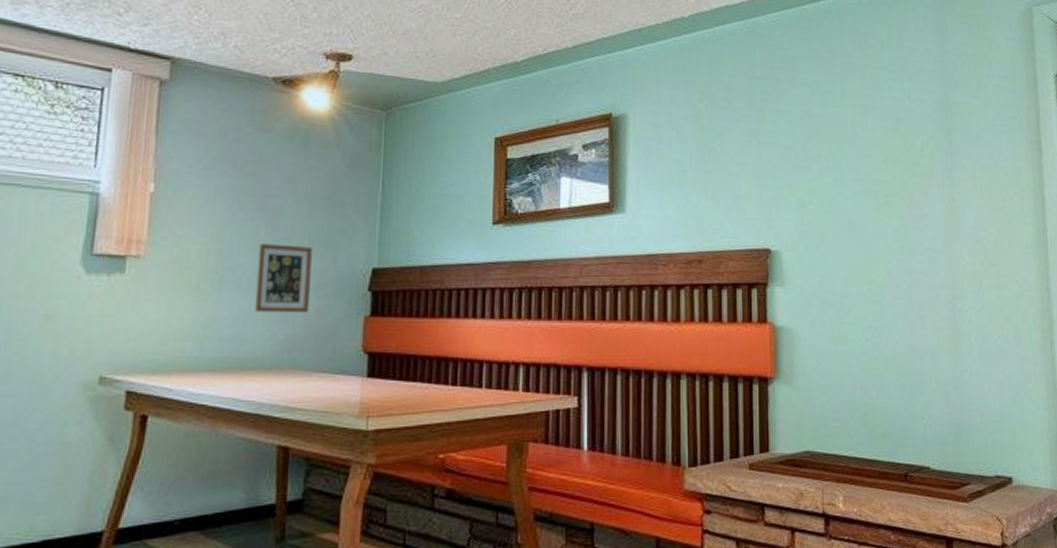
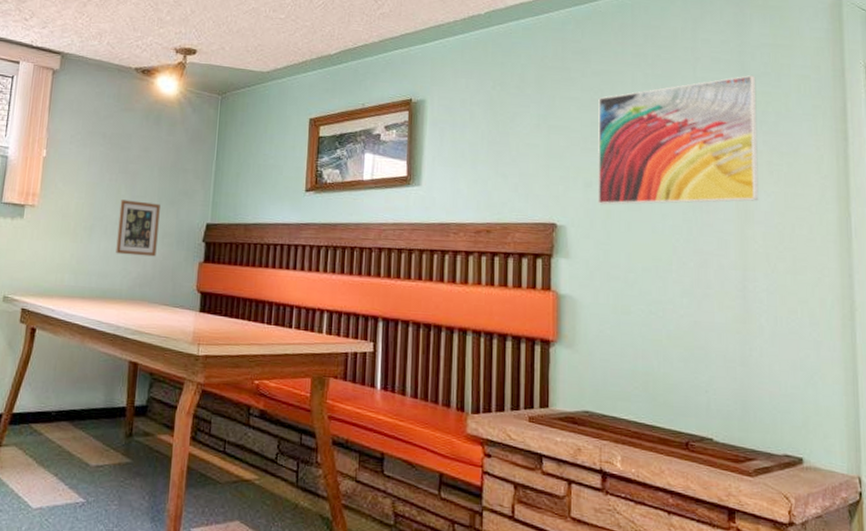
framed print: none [809,86,965,227] -> present [598,75,759,205]

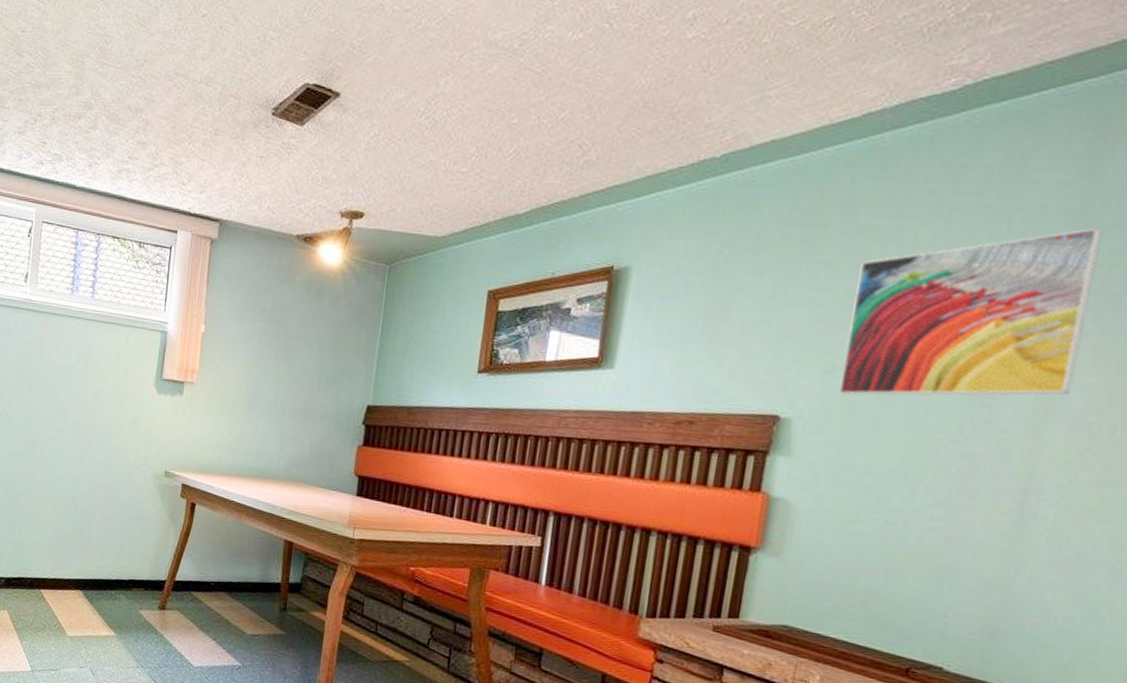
picture frame: present [115,200,160,257] -> none [273,378,320,438]

